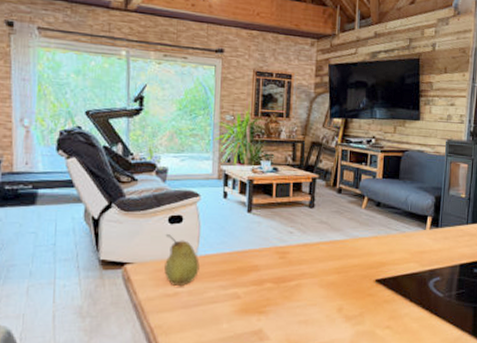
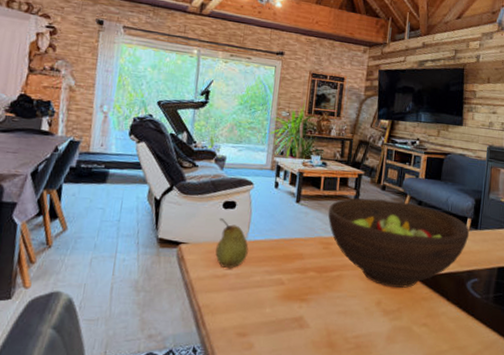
fruit bowl: none [282,203,431,292] -> present [327,198,470,288]

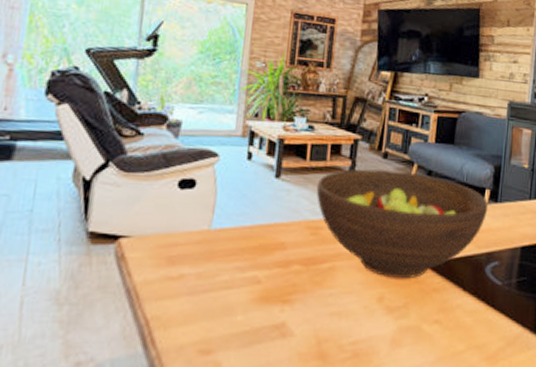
fruit: present [215,218,249,268] -> none [168,202,213,266]

